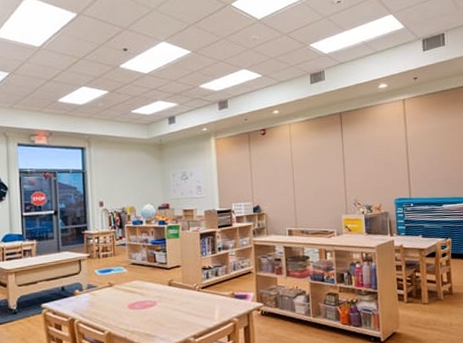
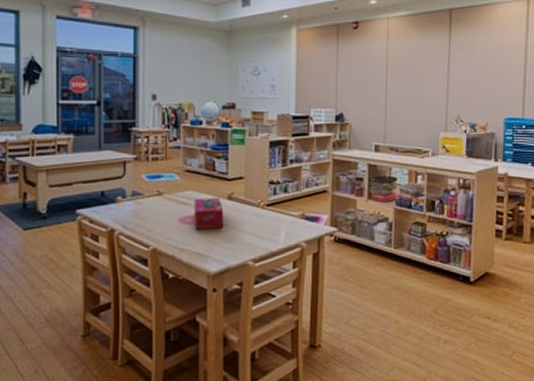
tissue box: none [140,285,167,314] -> present [194,198,224,230]

